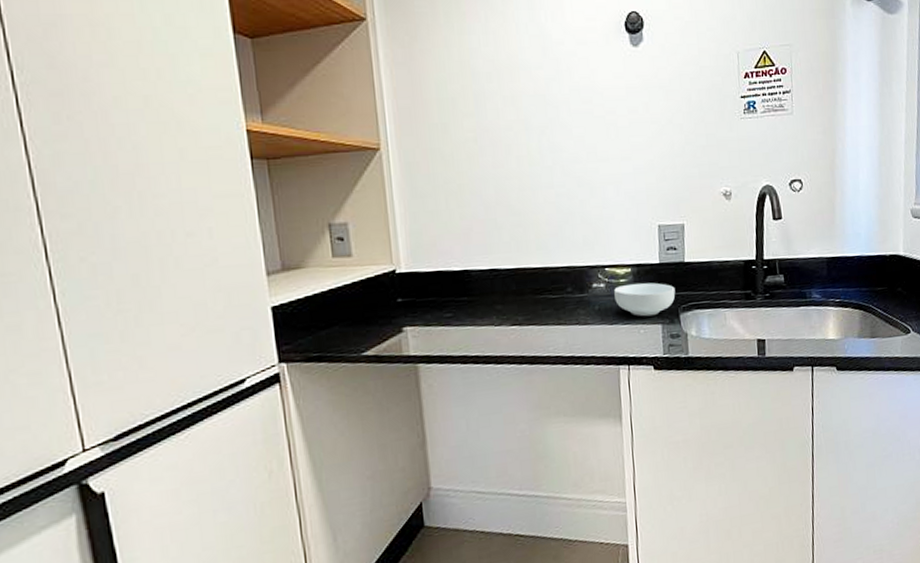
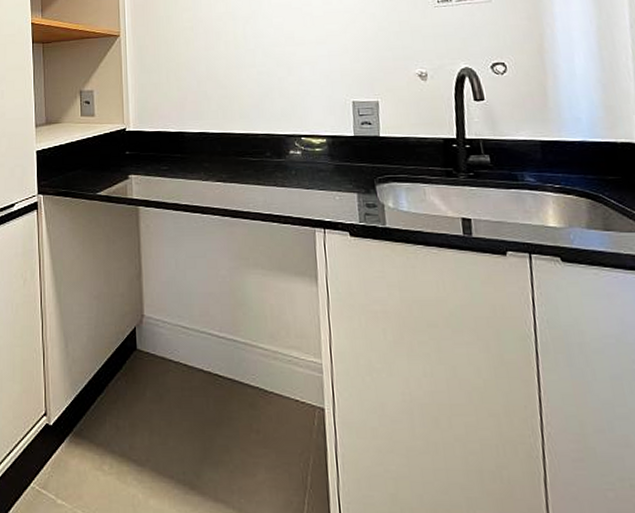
cereal bowl: present [614,282,676,317] -> none [310,152,371,185]

